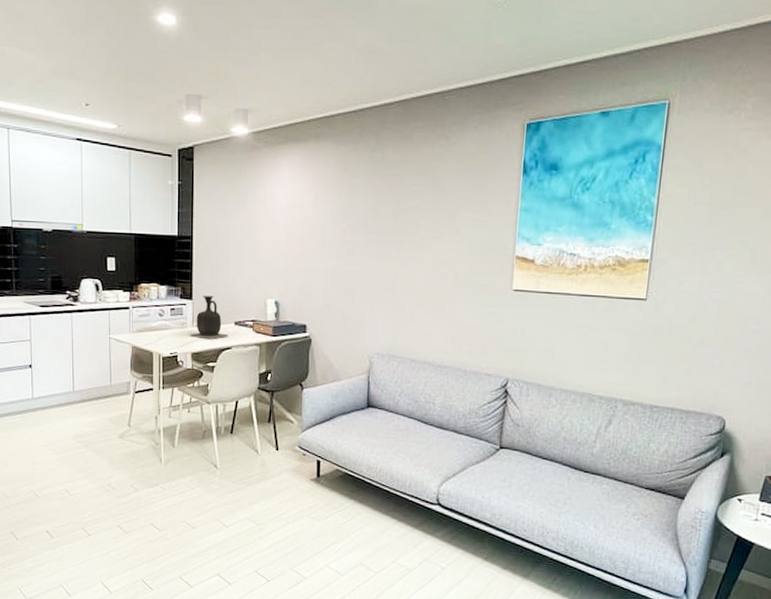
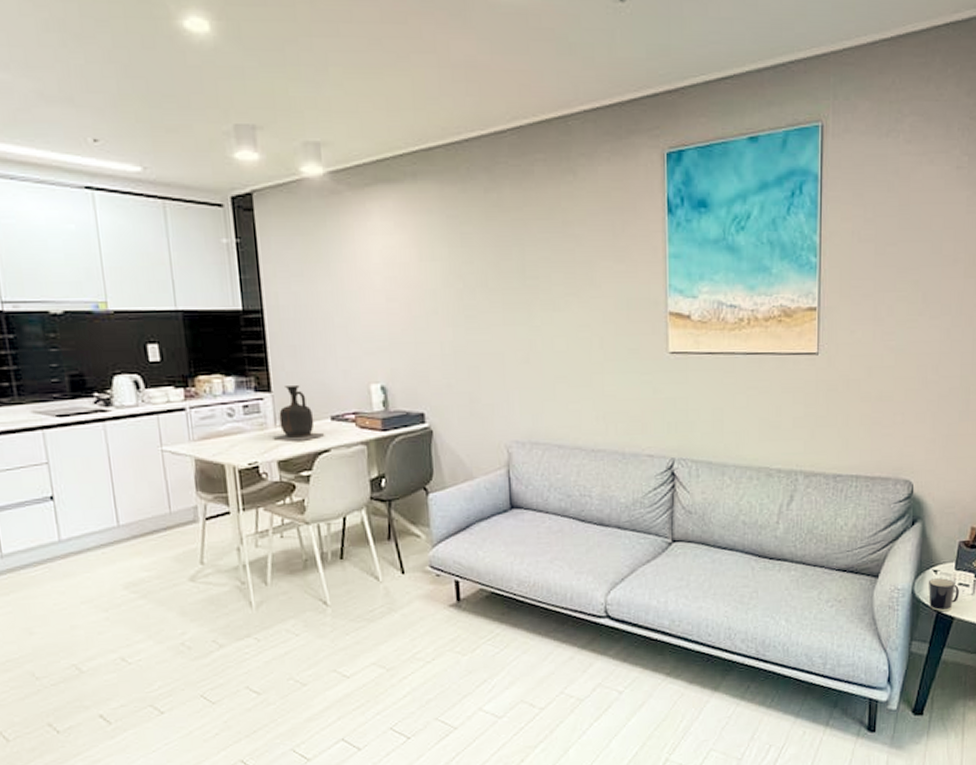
mug: none [731,506,762,537] -> present [928,578,959,612]

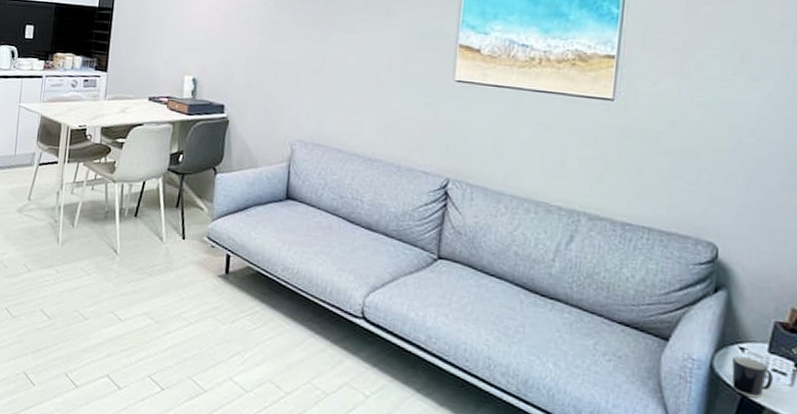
vase: present [273,386,325,442] -> none [101,69,142,115]

